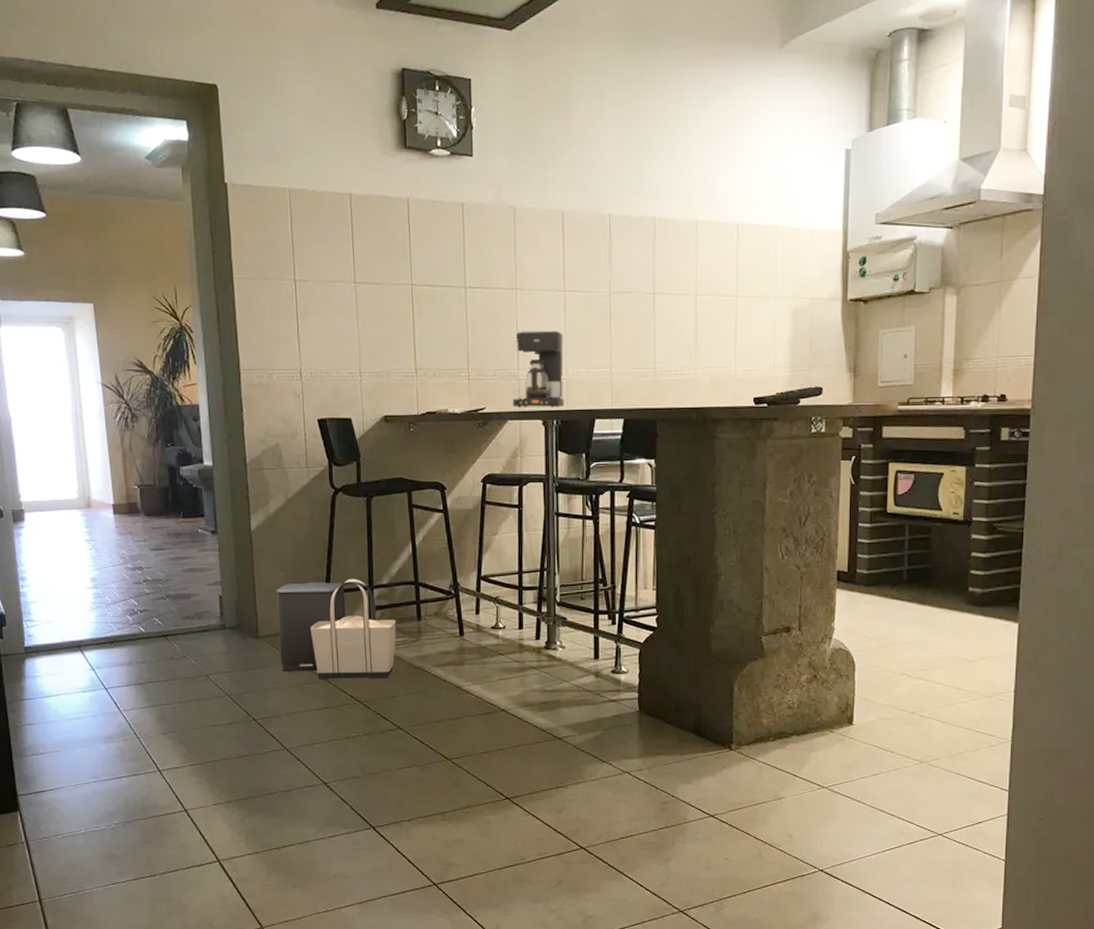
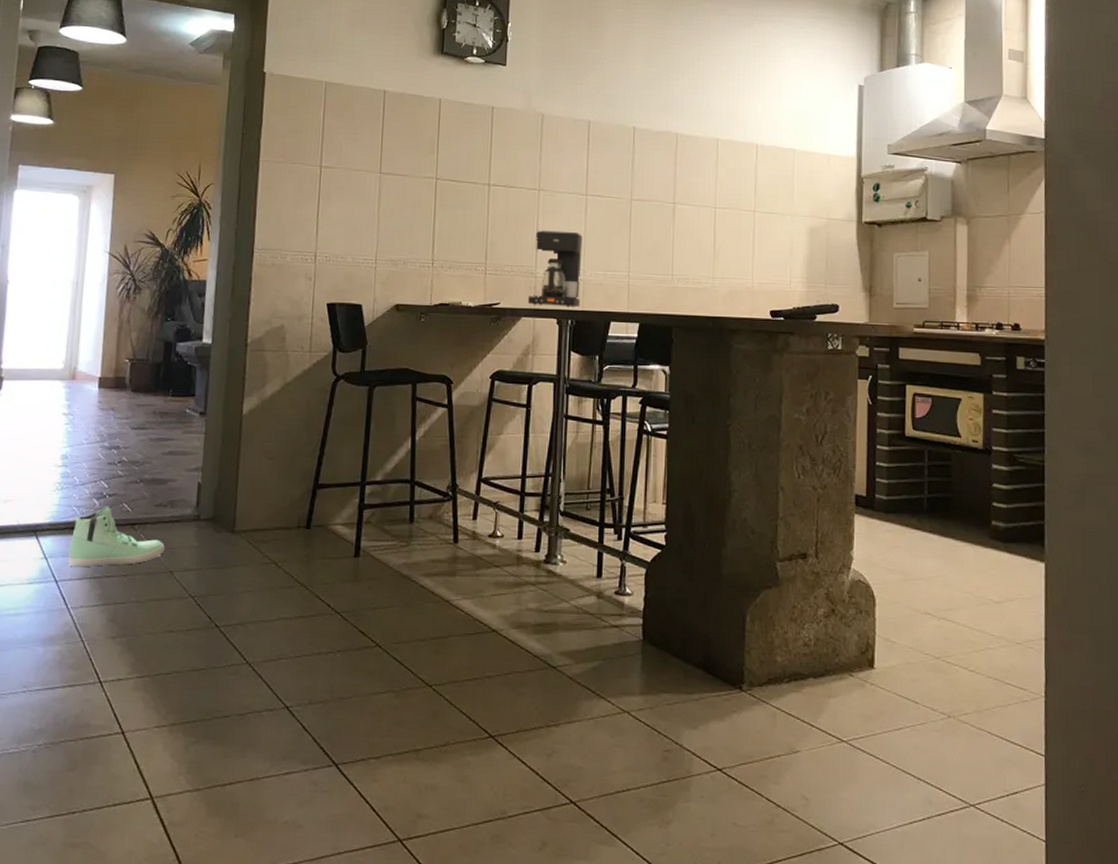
sneaker: none [112,621,198,676] -> present [68,506,166,568]
pedal bin: present [275,582,346,671] -> none [255,474,335,574]
shopping bag: present [311,578,397,679] -> none [292,472,386,587]

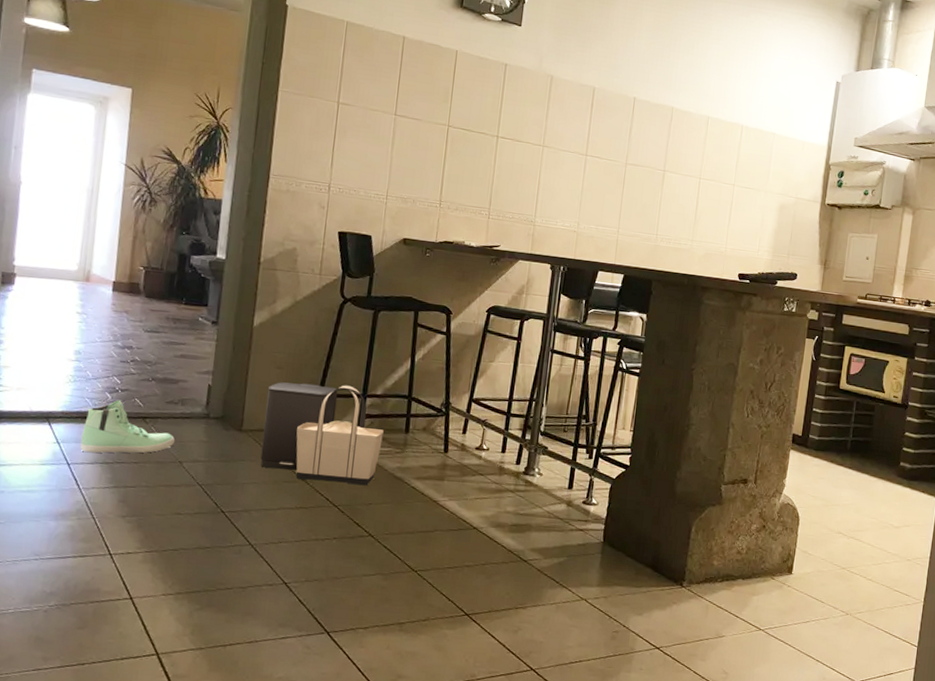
pedal bin: none [255,474,335,574] -> present [260,382,338,470]
shopping bag: none [292,472,386,587] -> present [296,385,384,486]
coffee maker: present [527,230,583,308] -> none [525,183,580,256]

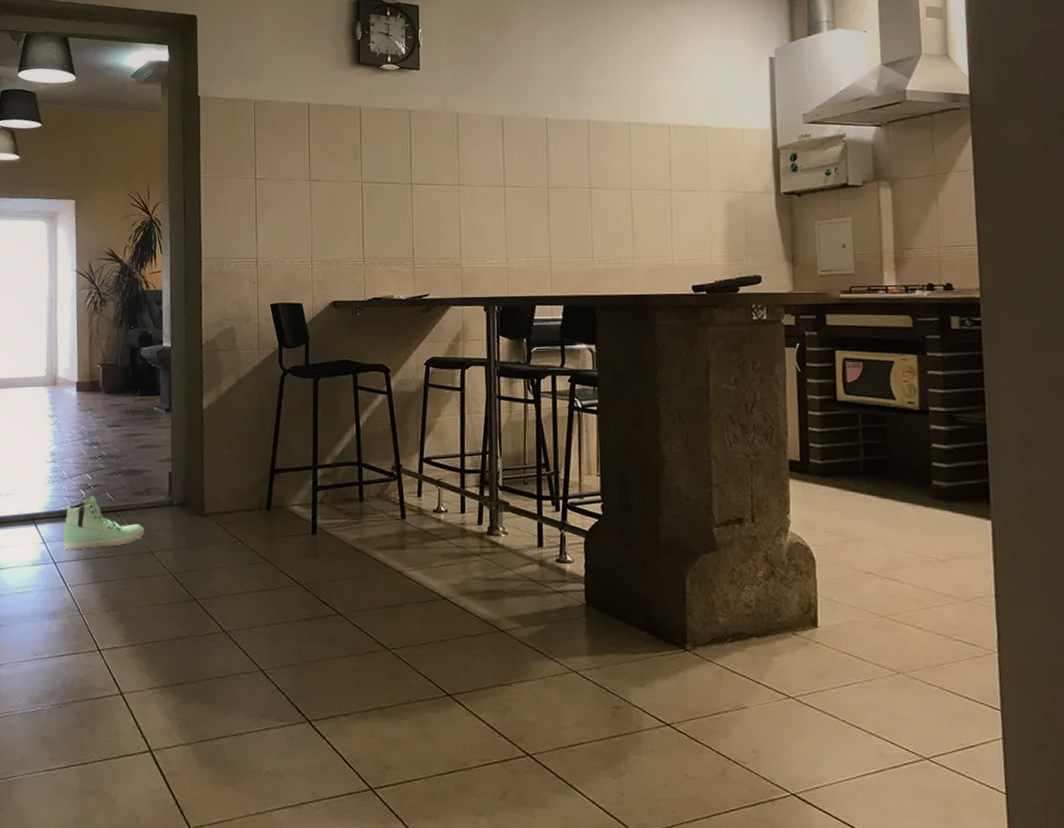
pedal bin: present [260,382,338,470] -> none [223,460,290,551]
shopping bag: present [296,385,384,486] -> none [255,458,339,561]

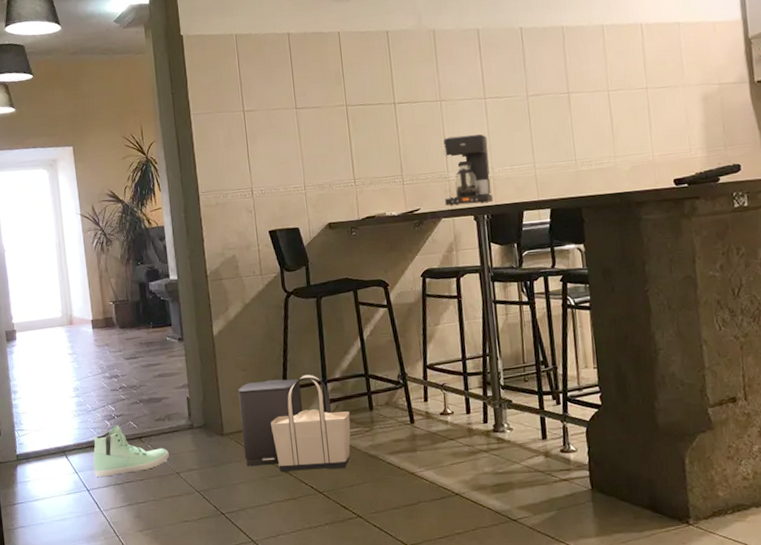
pedal bin: none [223,460,290,551] -> present [237,379,303,466]
shopping bag: none [255,458,339,561] -> present [271,374,351,472]
coffee maker: none [454,222,506,295] -> present [443,134,494,206]

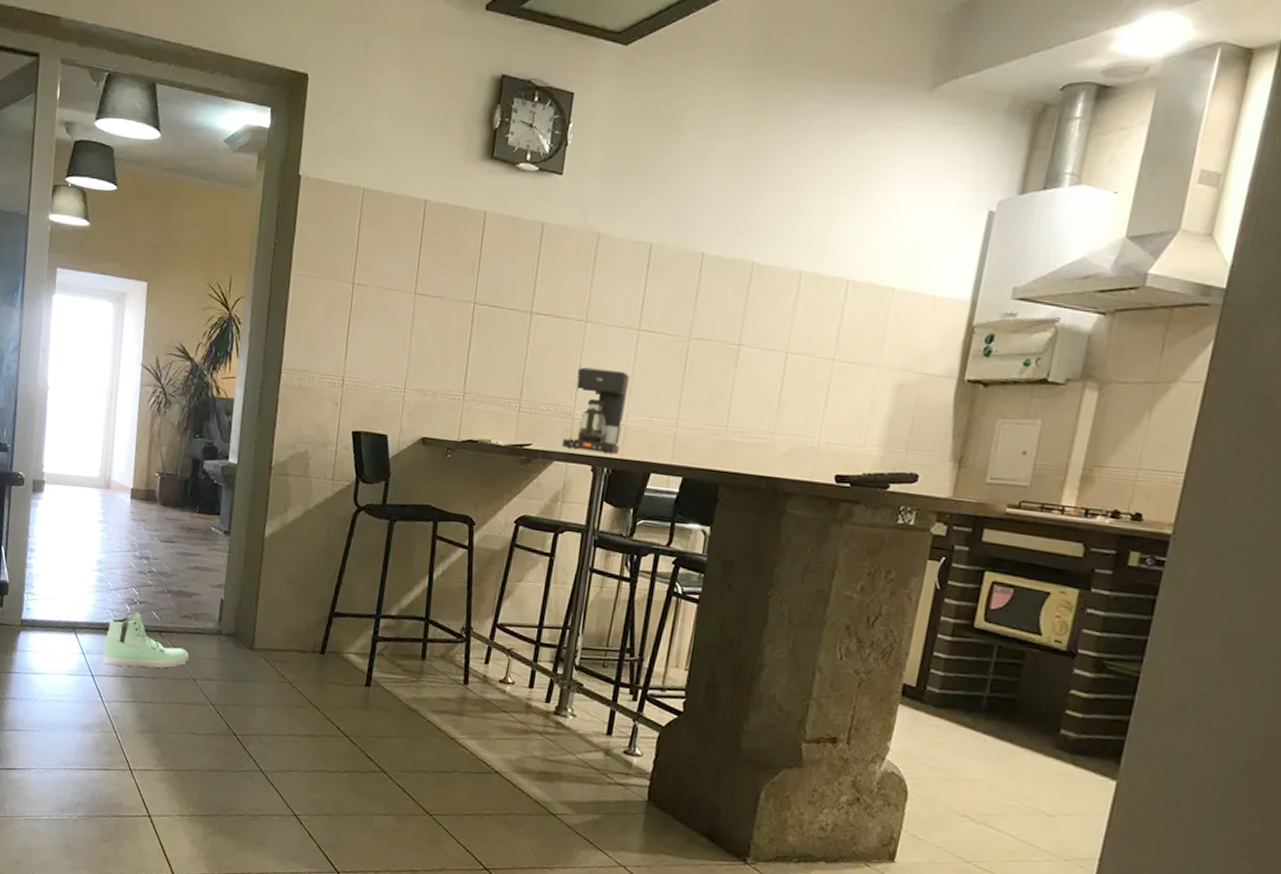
pedal bin: present [237,379,303,466] -> none [271,598,351,695]
shopping bag: present [271,374,351,472] -> none [306,603,398,717]

